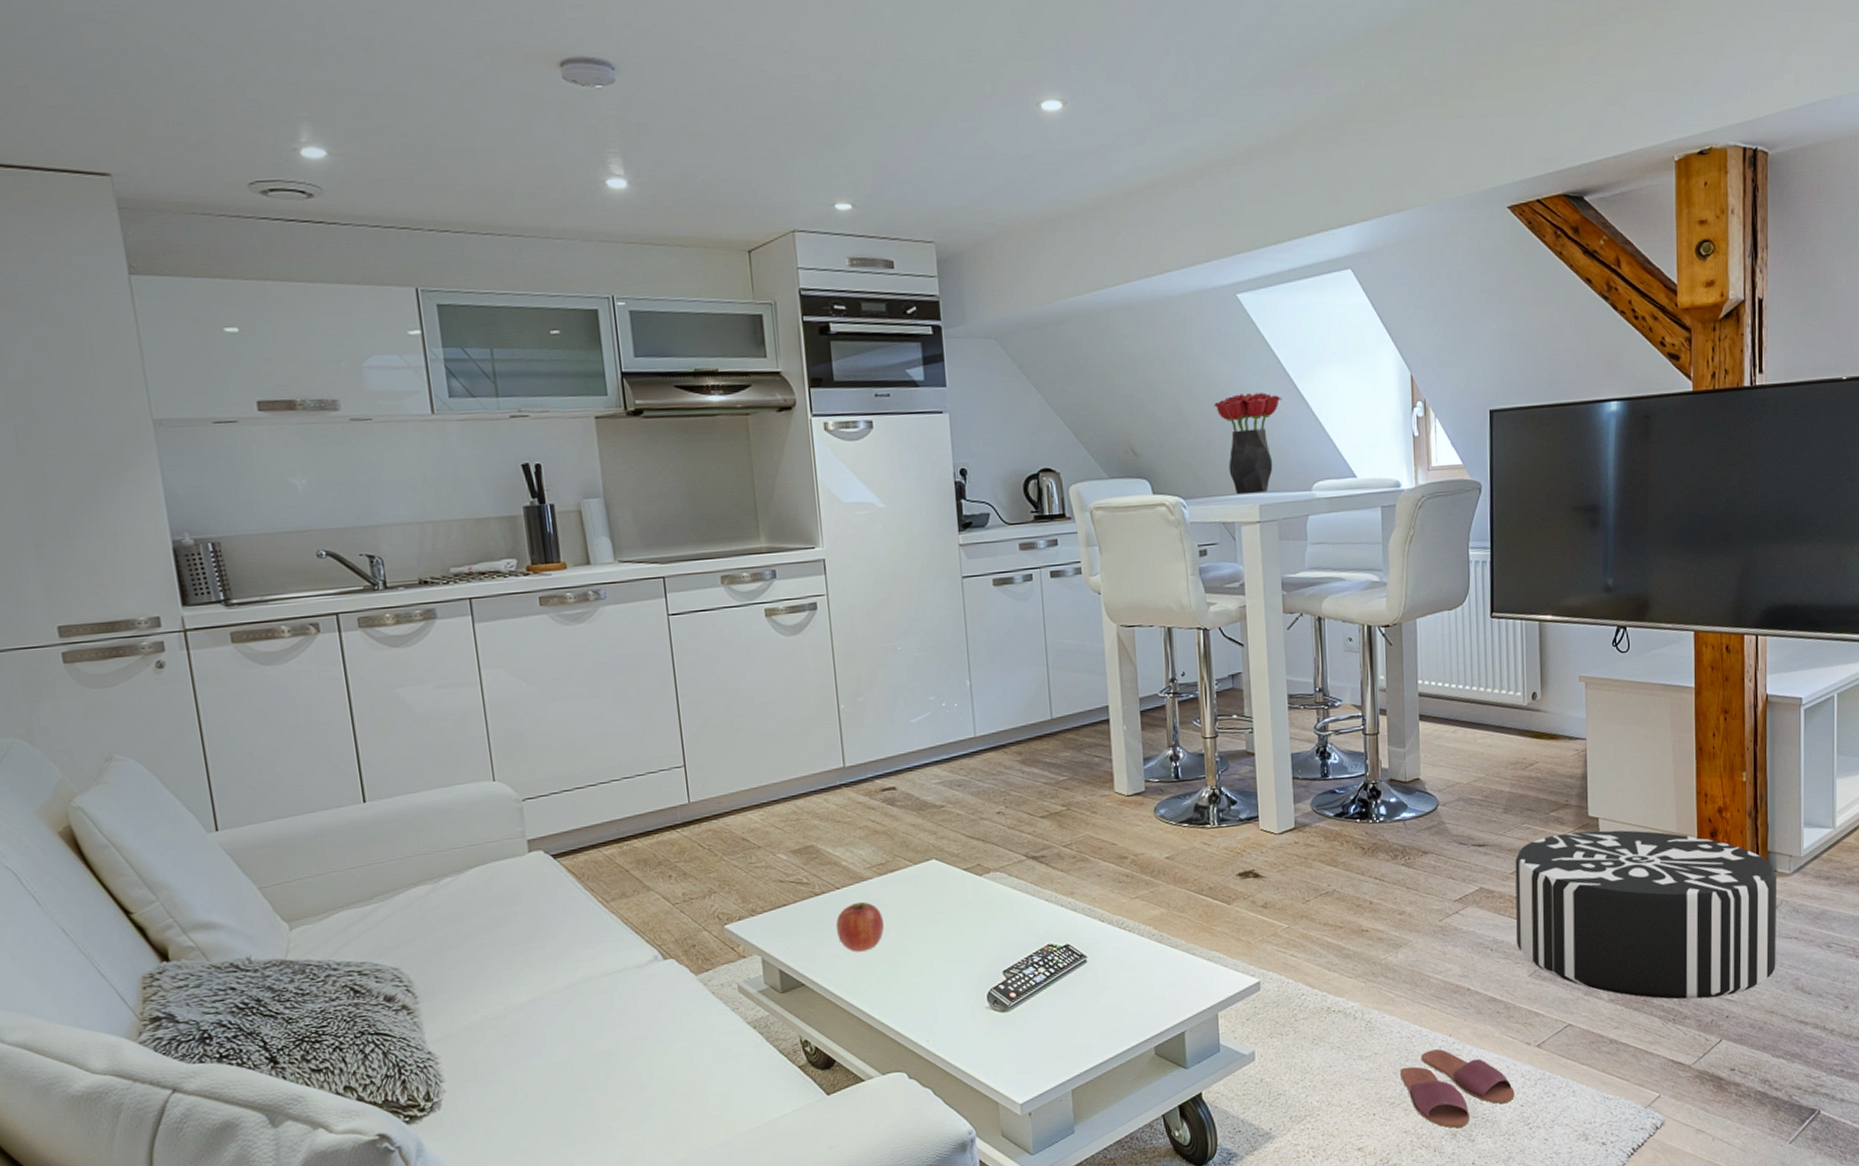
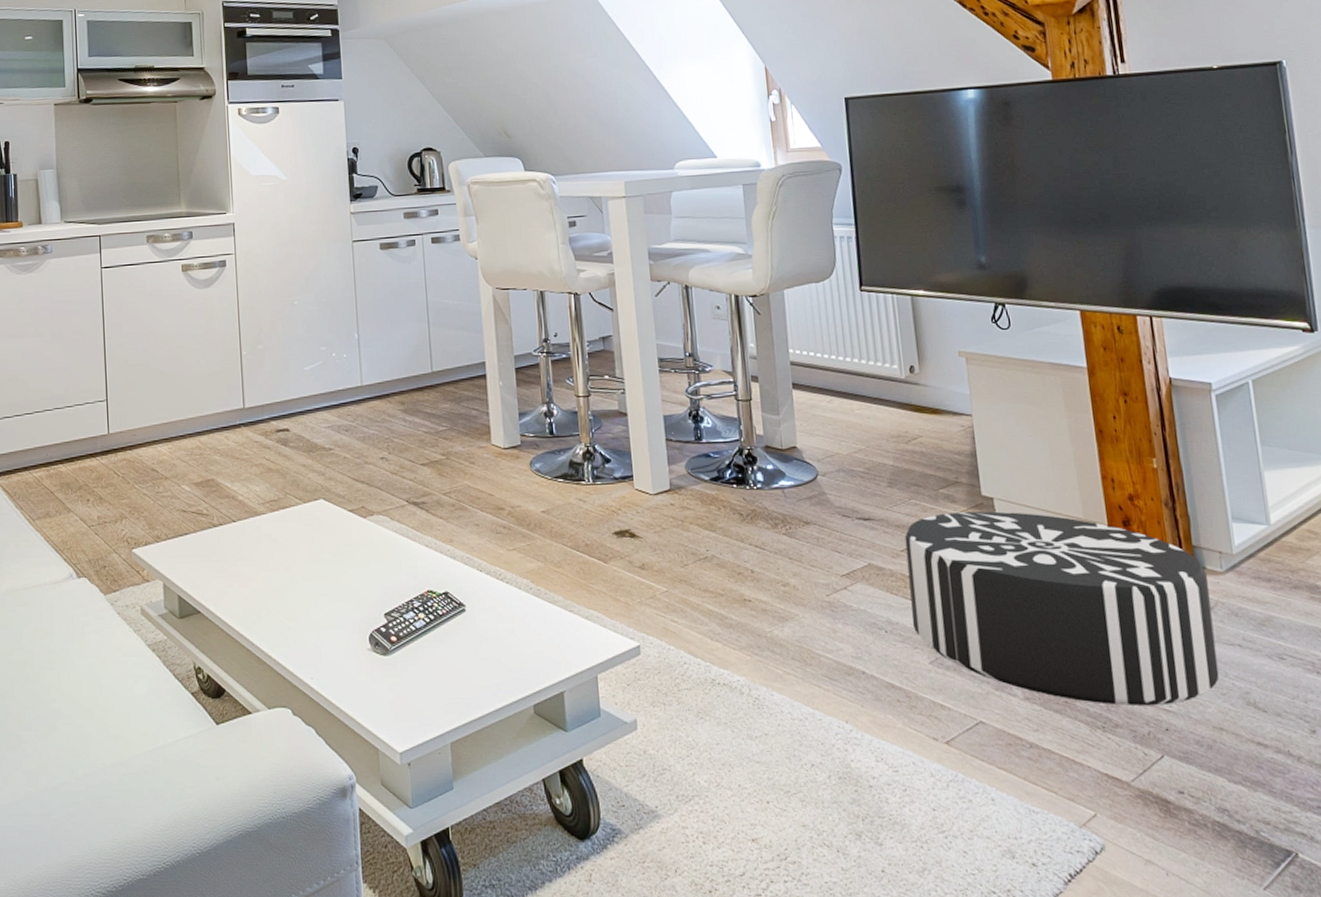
fruit: present [835,902,885,952] -> none [230,536,275,584]
bouquet: present [1214,392,1282,495] -> none [579,83,643,173]
slippers: present [1400,1049,1515,1128] -> none [794,736,925,827]

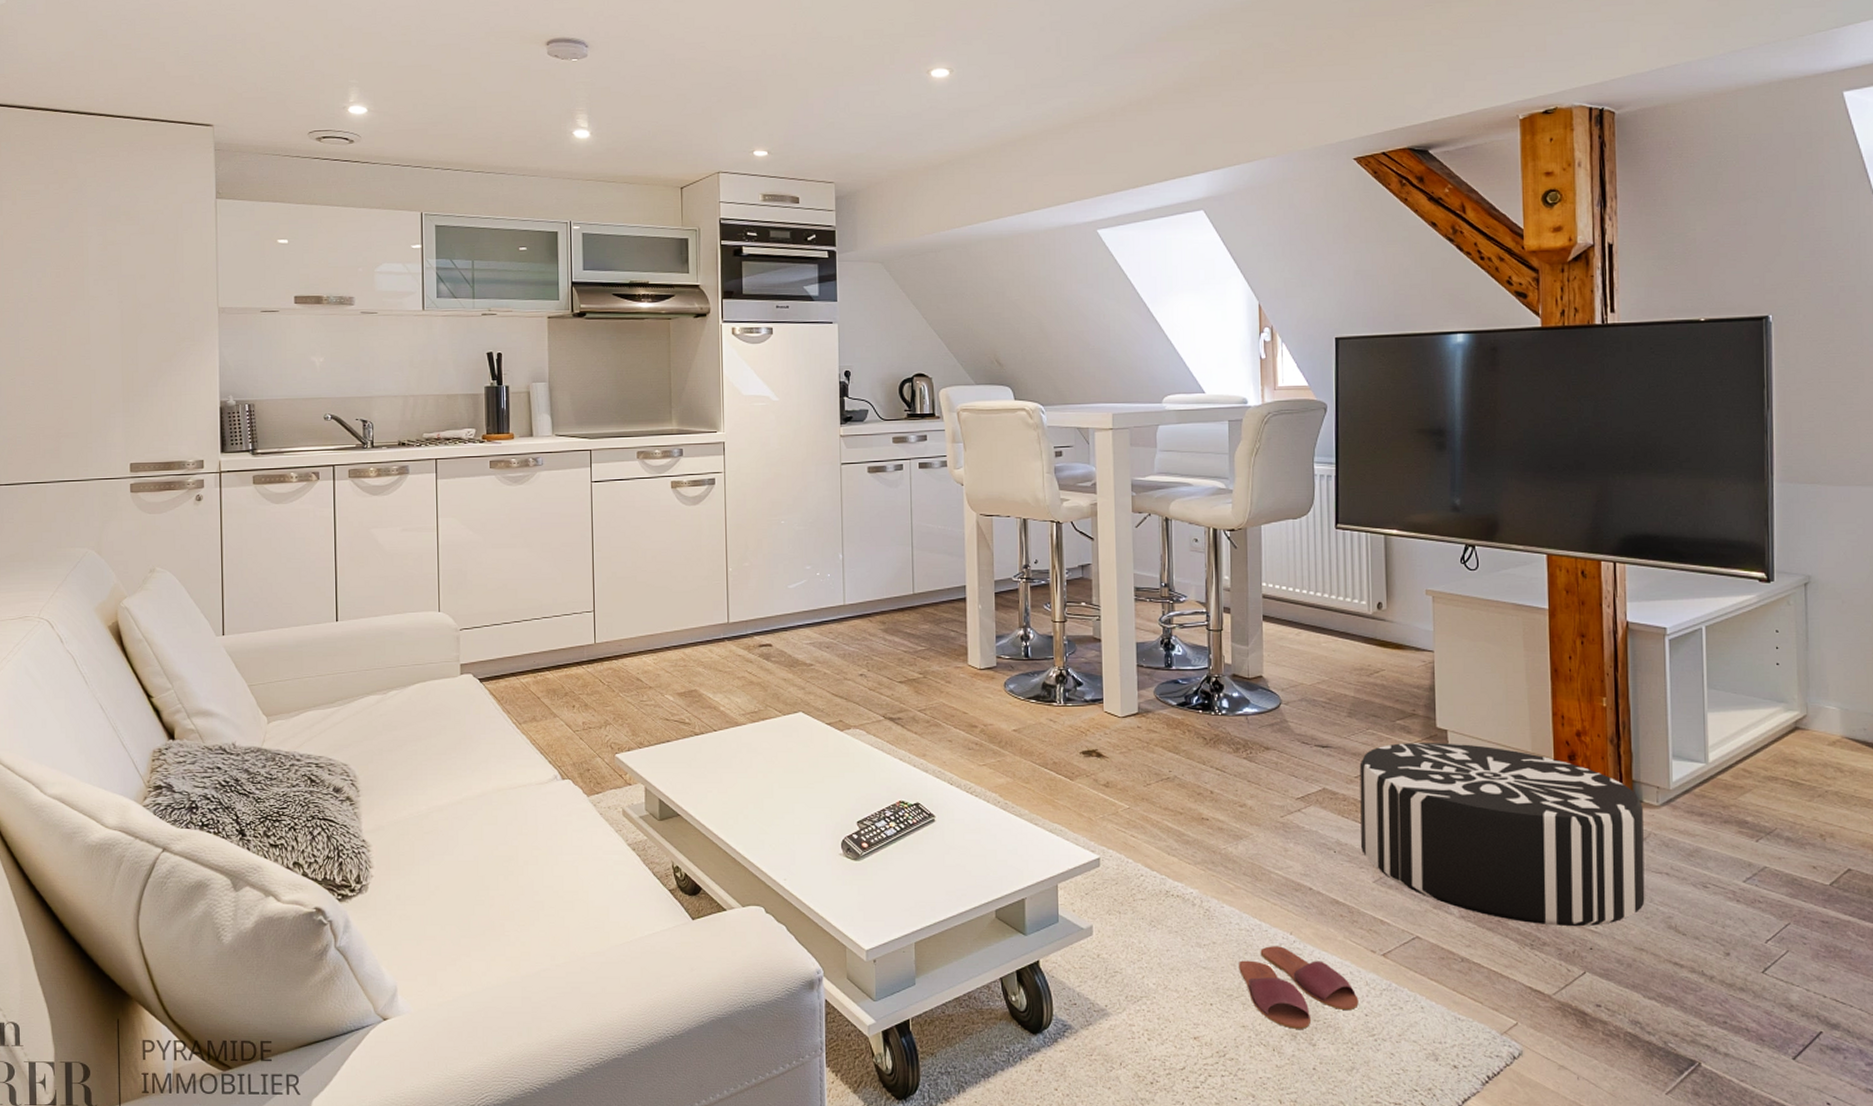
slippers: none [794,736,925,827] -> present [1239,946,1359,1029]

